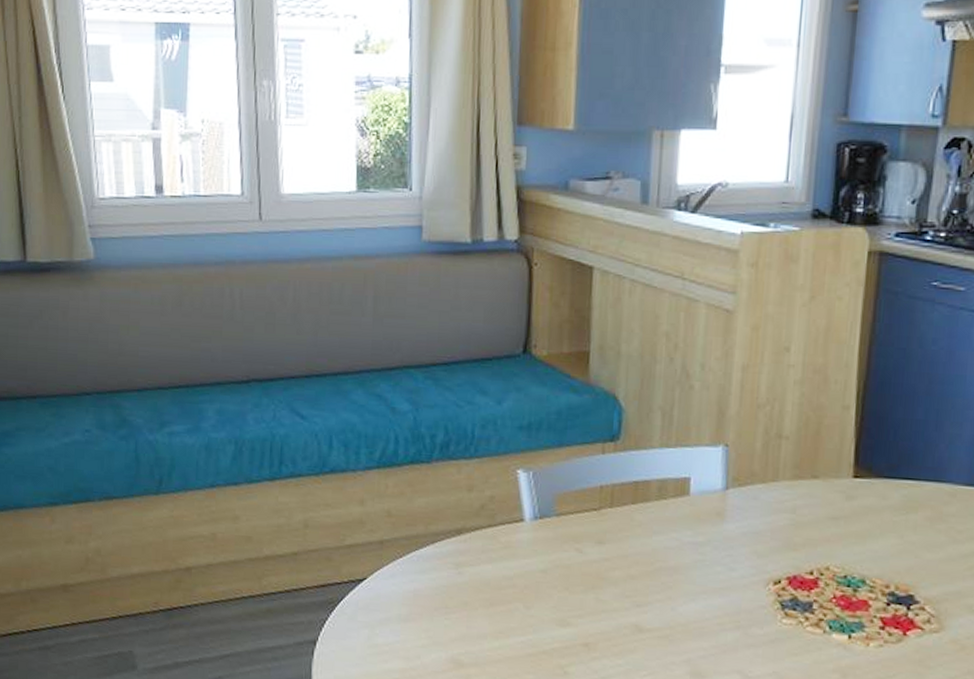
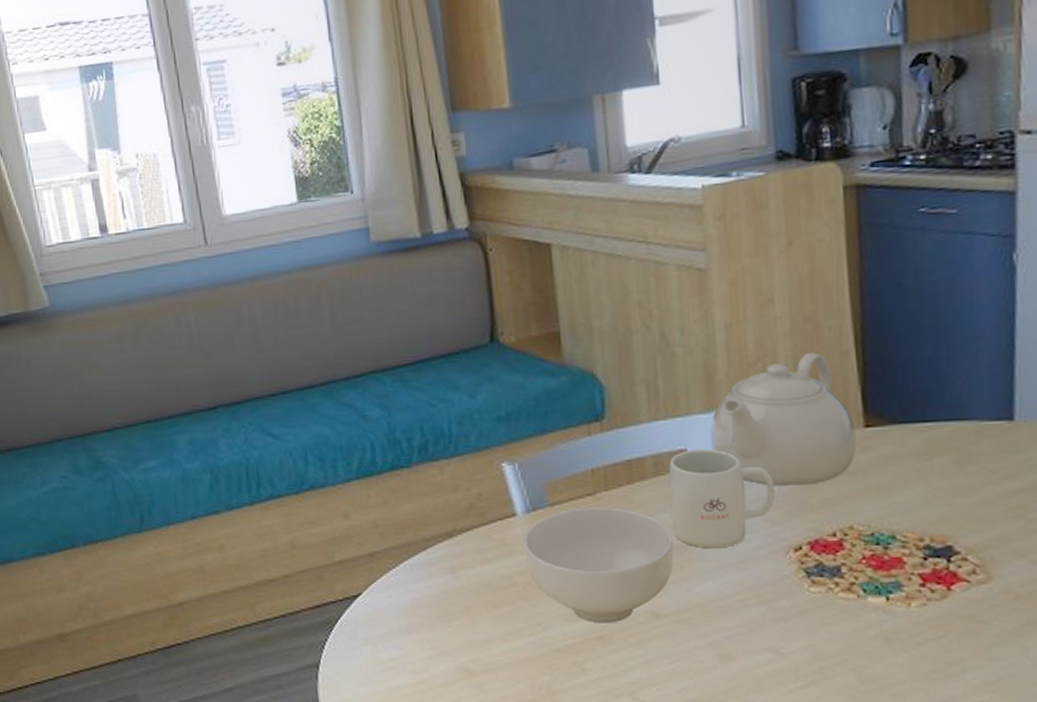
bowl: none [526,520,666,632] -> present [522,506,674,624]
mug: none [667,478,766,574] -> present [668,448,776,549]
teapot: none [712,402,845,525] -> present [709,352,857,486]

